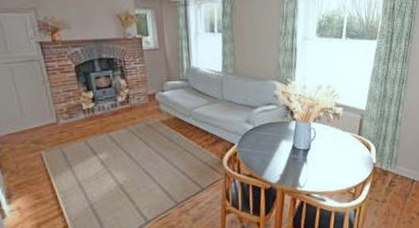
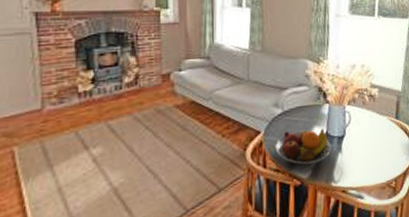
fruit bowl: none [248,143,297,172] -> present [275,129,331,165]

